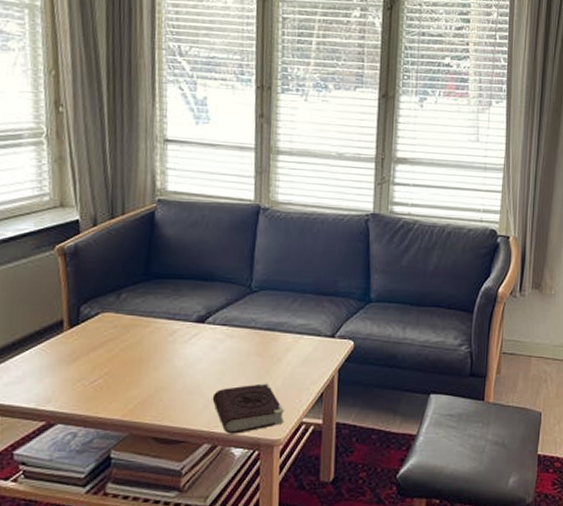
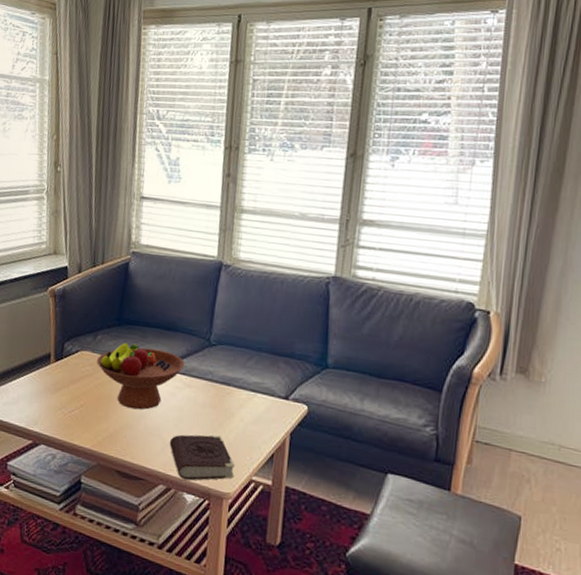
fruit bowl: none [122,298,225,369] -> present [97,342,185,410]

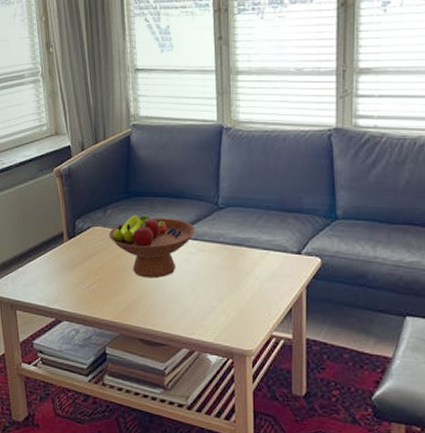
book: present [169,434,235,481] -> none [188,295,255,342]

